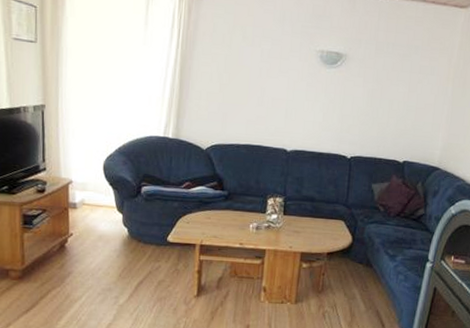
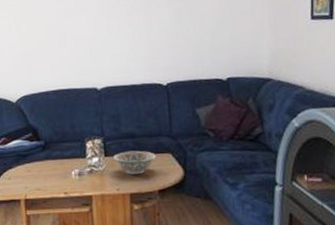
decorative bowl: none [291,213,330,236] -> present [113,150,156,175]

